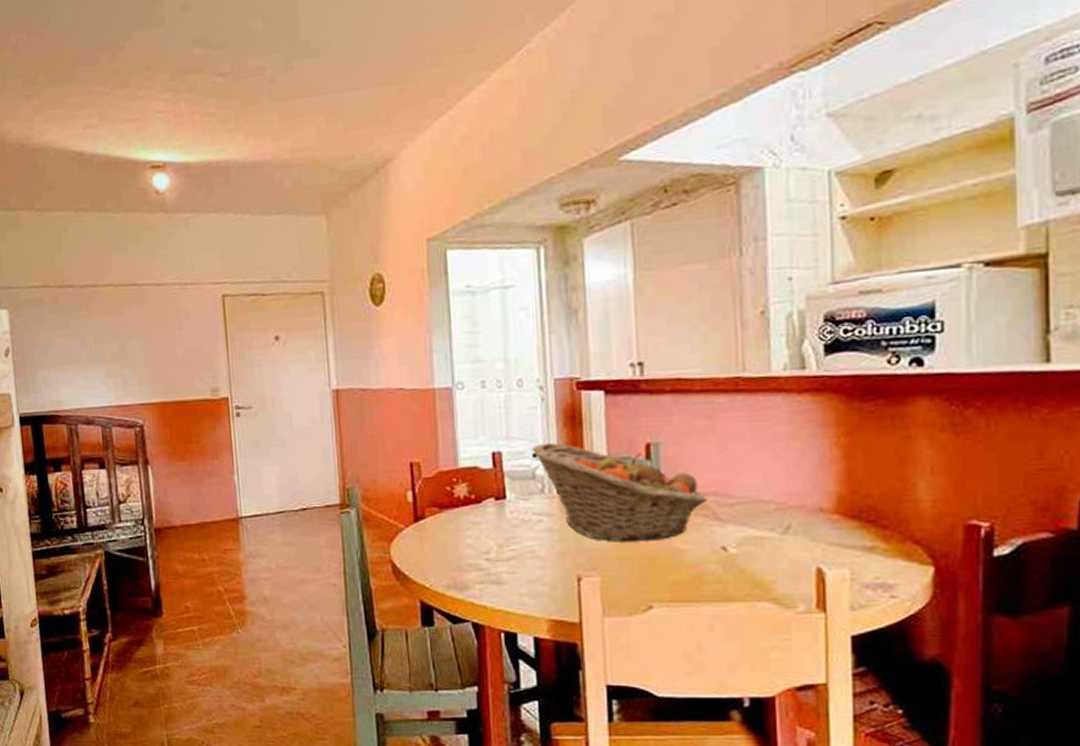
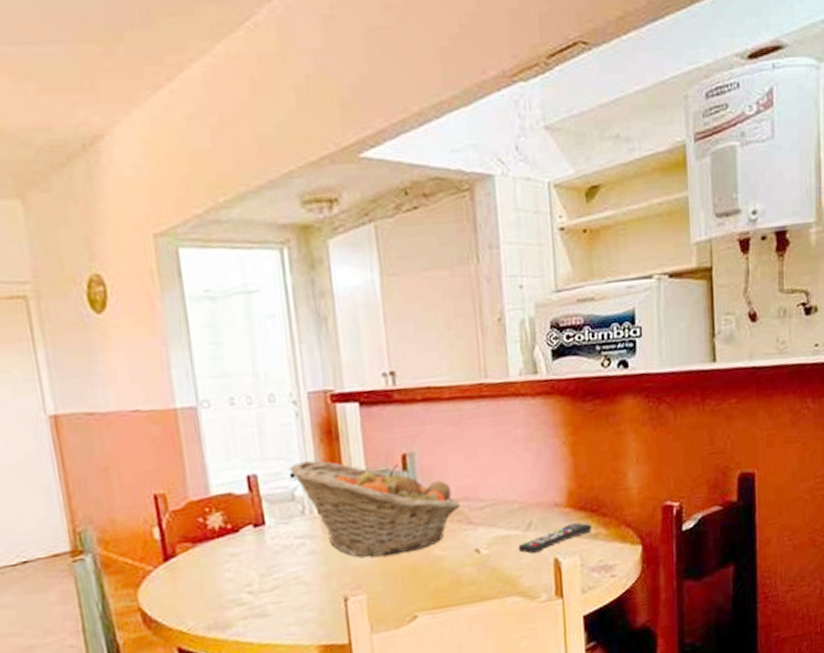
remote control: none [772,532,866,560] -> present [518,522,592,554]

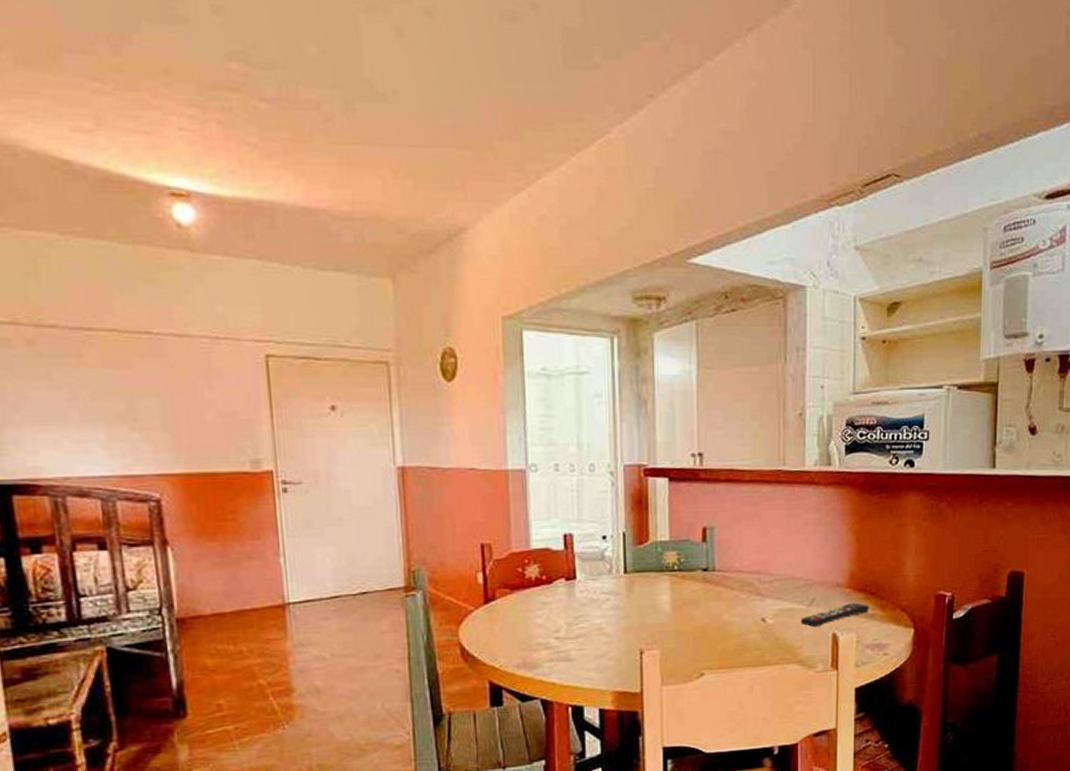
fruit basket: present [288,460,460,558] -> none [601,525,751,617]

